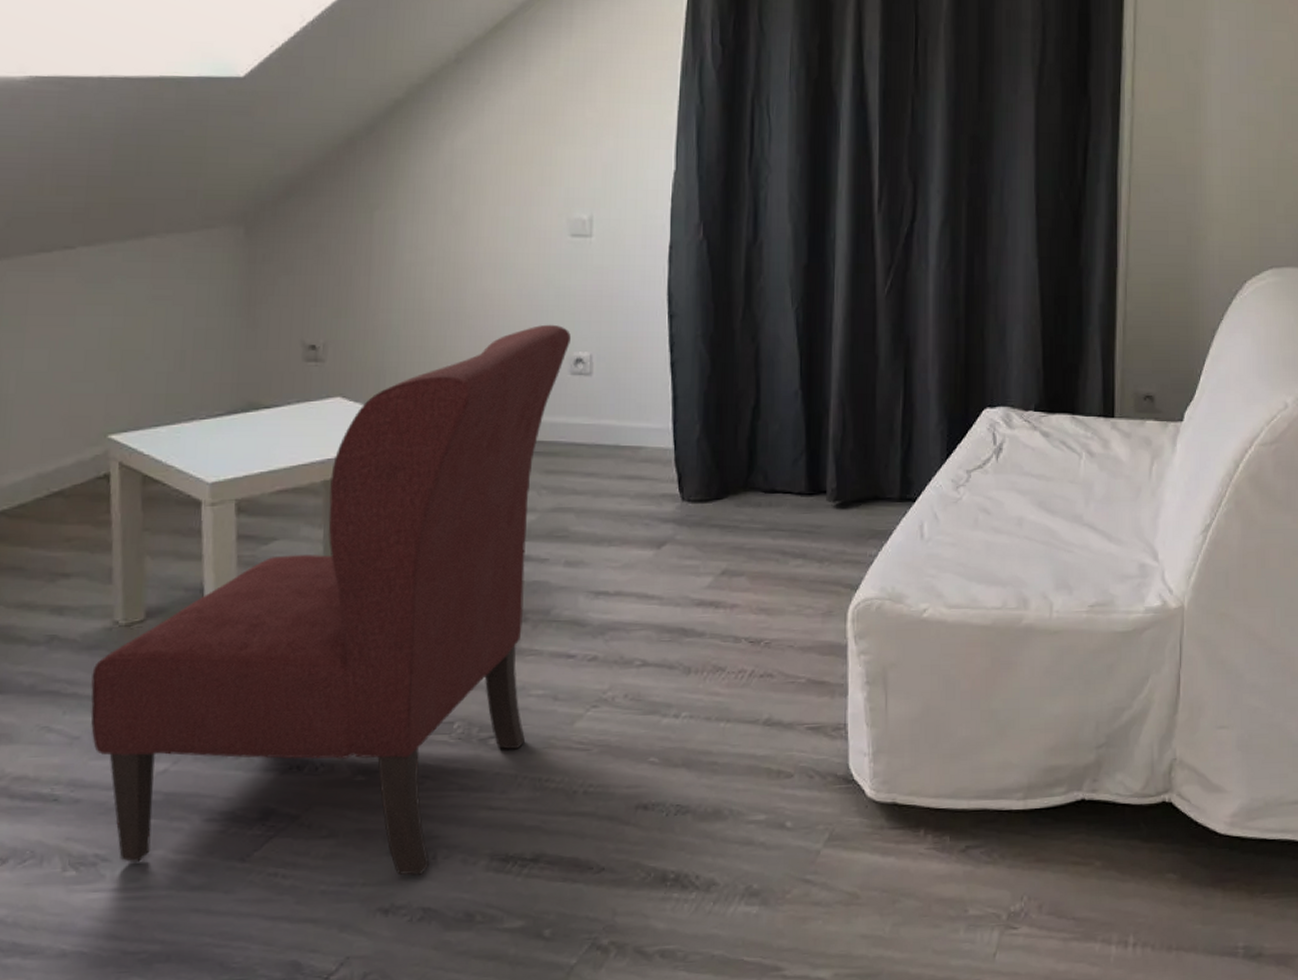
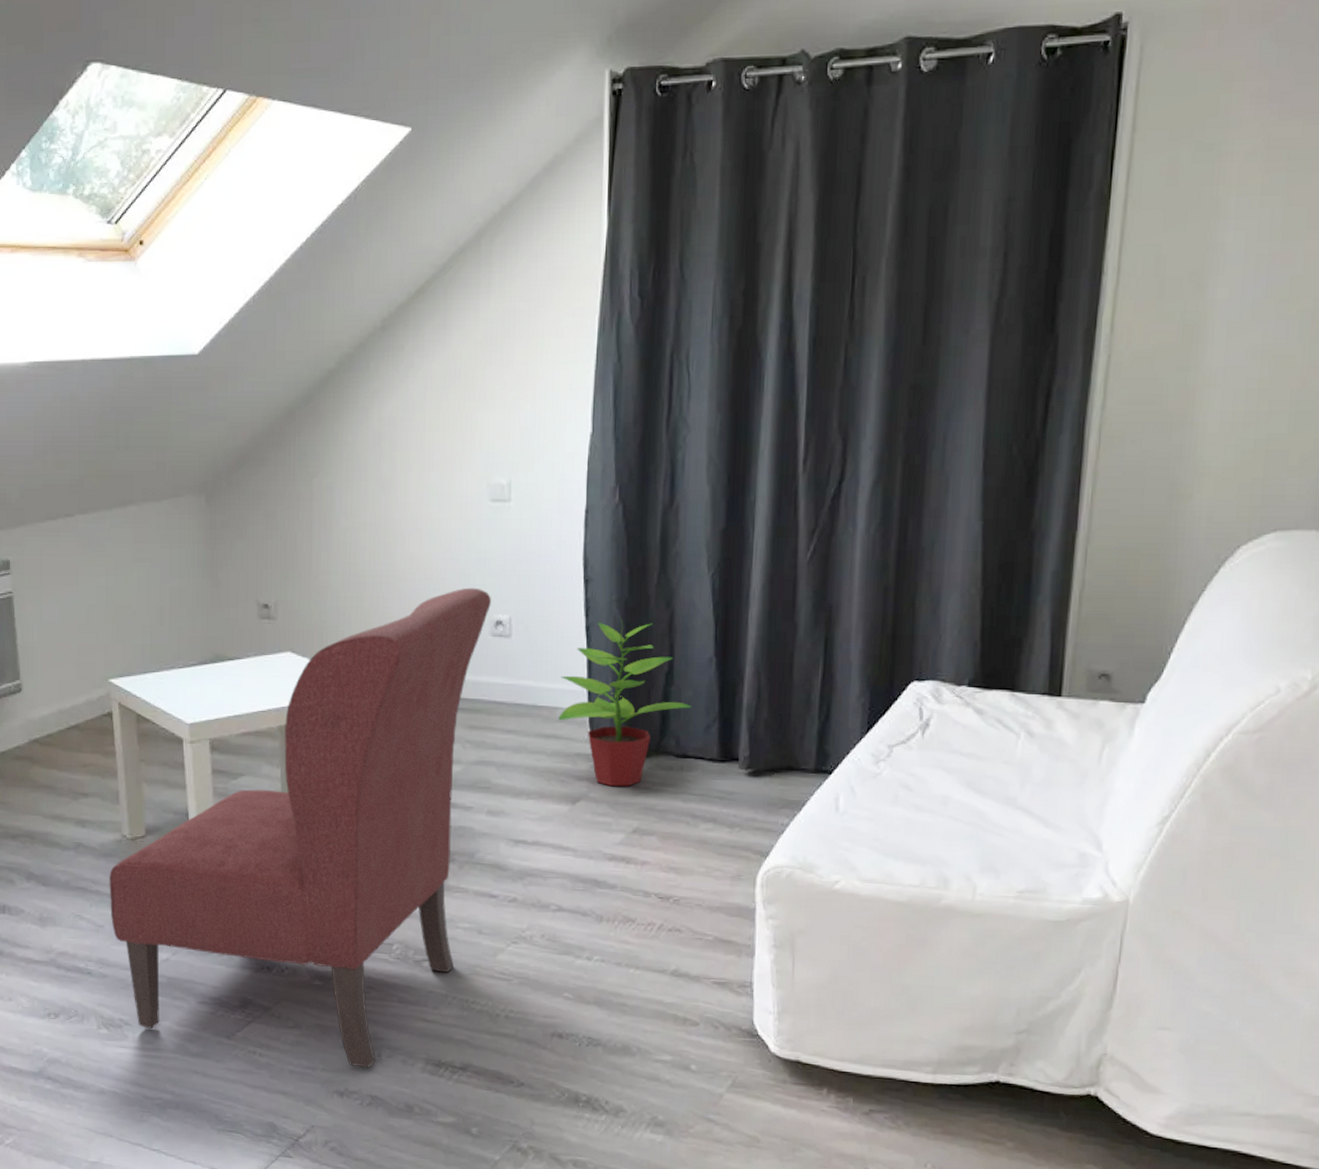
potted plant: none [642,352,779,526] -> present [558,617,691,786]

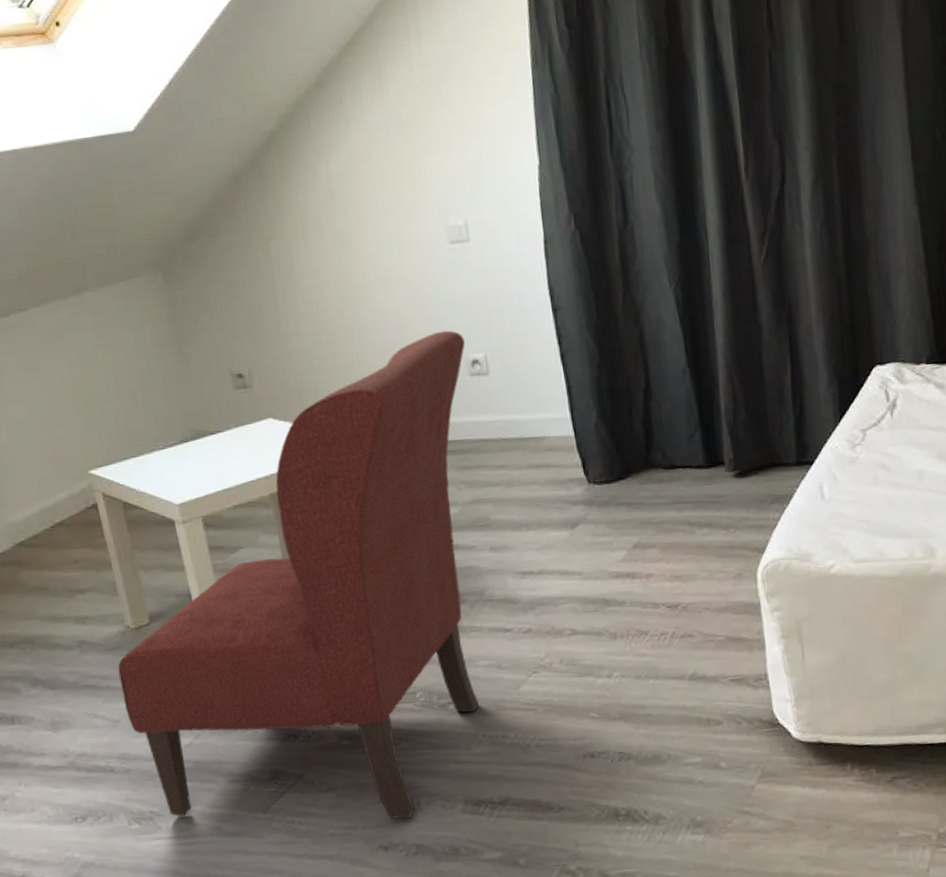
potted plant: present [558,617,691,786] -> none [543,341,673,506]

